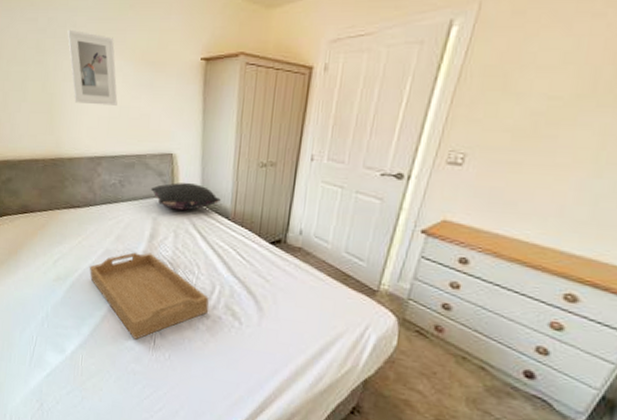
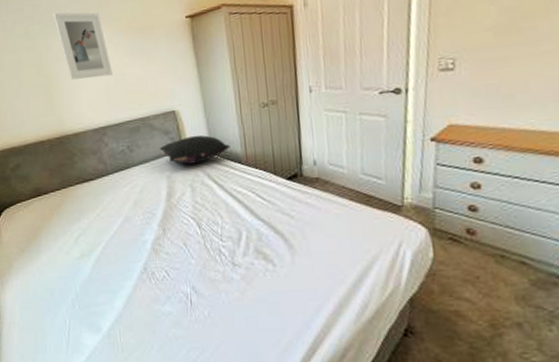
serving tray: present [89,252,209,340] -> none [111,212,240,303]

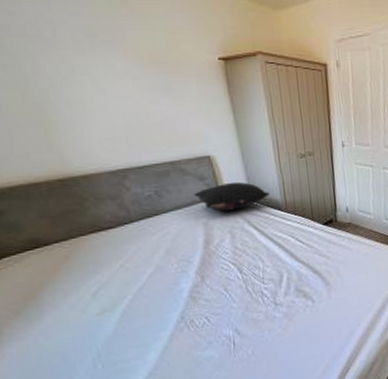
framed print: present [53,12,113,80] -> none [42,26,132,113]

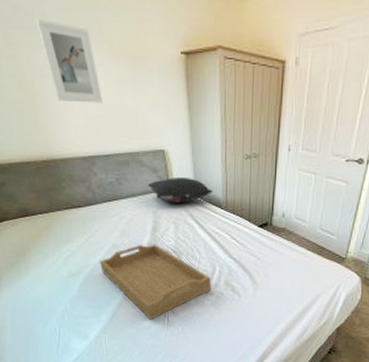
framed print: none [42,26,132,113] -> present [36,18,103,103]
serving tray: none [140,258,282,348] -> present [99,244,212,320]

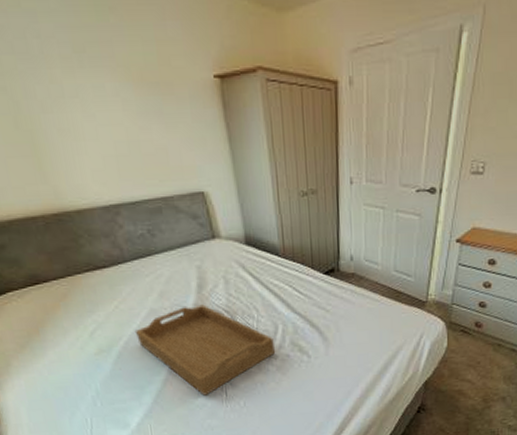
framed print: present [36,18,103,103] -> none [29,41,123,141]
pillow: present [148,176,213,203] -> none [188,222,267,254]

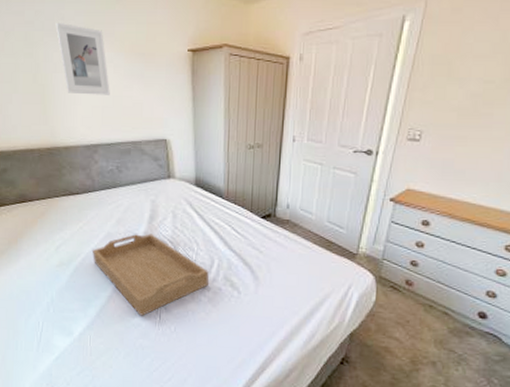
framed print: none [29,41,123,141] -> present [55,22,110,95]

